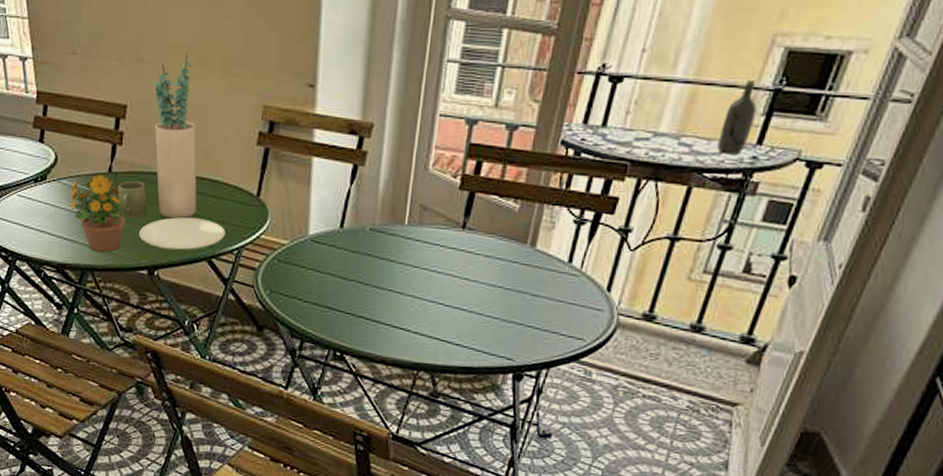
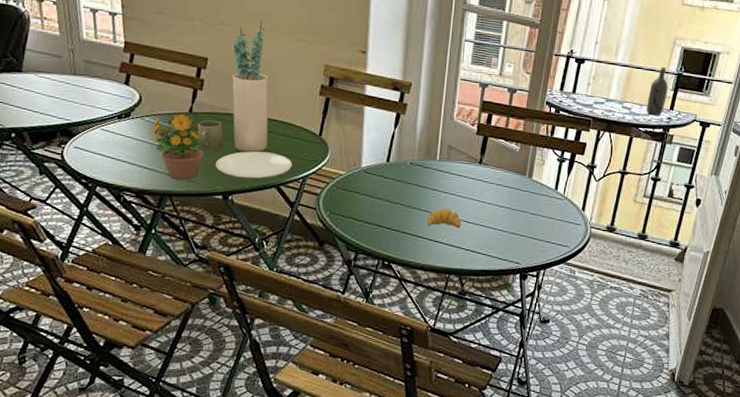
croissant: none [390,287,435,313] -> present [426,208,461,228]

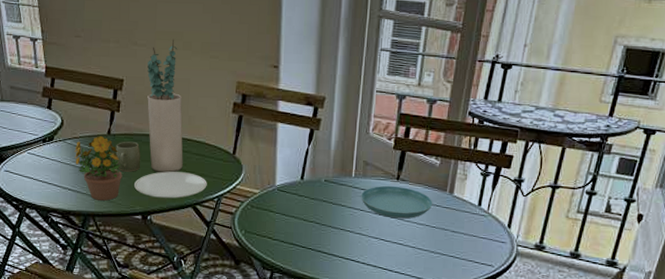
croissant: present [426,208,461,228] -> none [342,226,378,247]
saucer: none [445,169,513,202] -> present [361,185,433,219]
wine bottle: present [646,66,668,116] -> none [581,68,607,124]

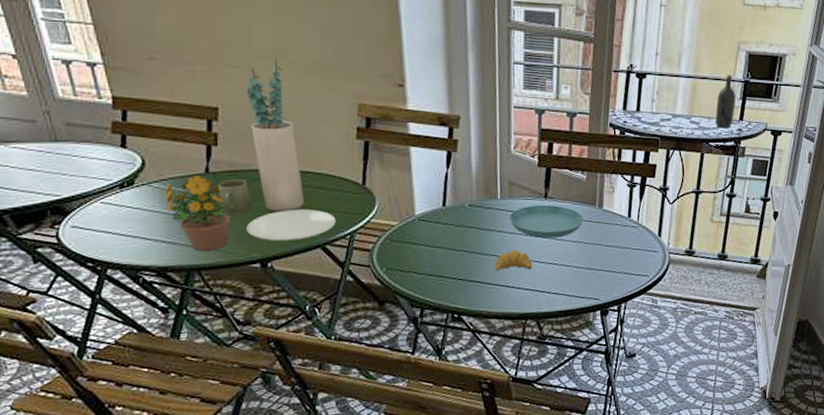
croissant: none [342,226,378,247] -> present [494,250,532,271]
wine bottle: none [581,68,607,124] -> present [715,74,736,128]

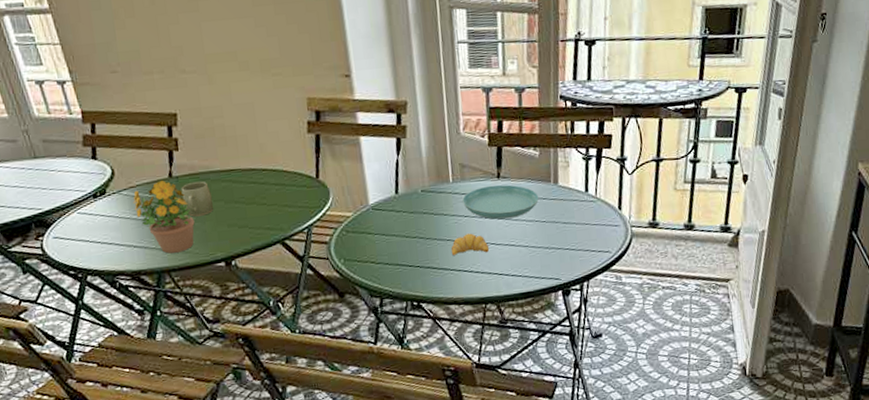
vase: present [247,58,305,213] -> none [201,60,262,212]
plate: present [247,209,336,241] -> none [210,206,293,240]
wine bottle: present [715,74,736,128] -> none [672,32,694,91]

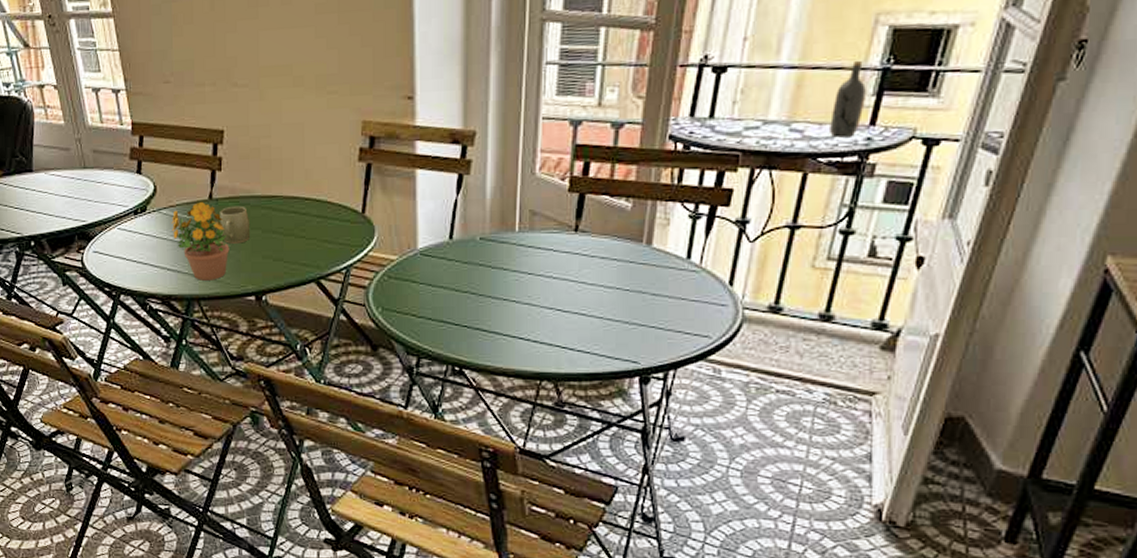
croissant: present [450,233,489,256] -> none [506,294,553,320]
saucer: present [462,185,539,220] -> none [528,239,625,282]
wine bottle: none [672,32,694,91] -> present [830,60,866,138]

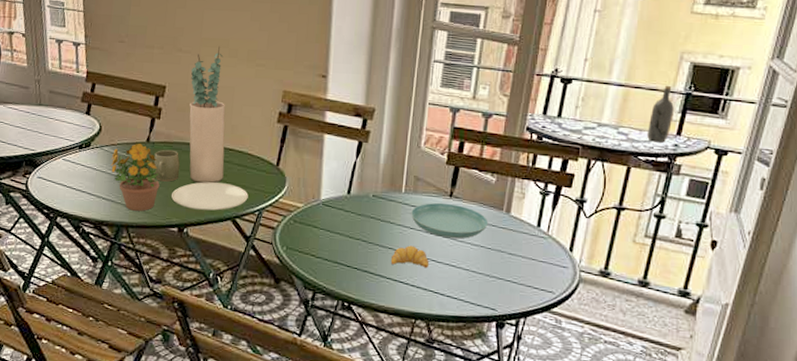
plate: none [244,239,332,273] -> present [171,182,248,211]
vase: none [252,74,301,243] -> present [189,46,226,184]
croissant: none [506,294,553,320] -> present [390,245,429,268]
saucer: none [528,239,625,282] -> present [411,202,489,239]

